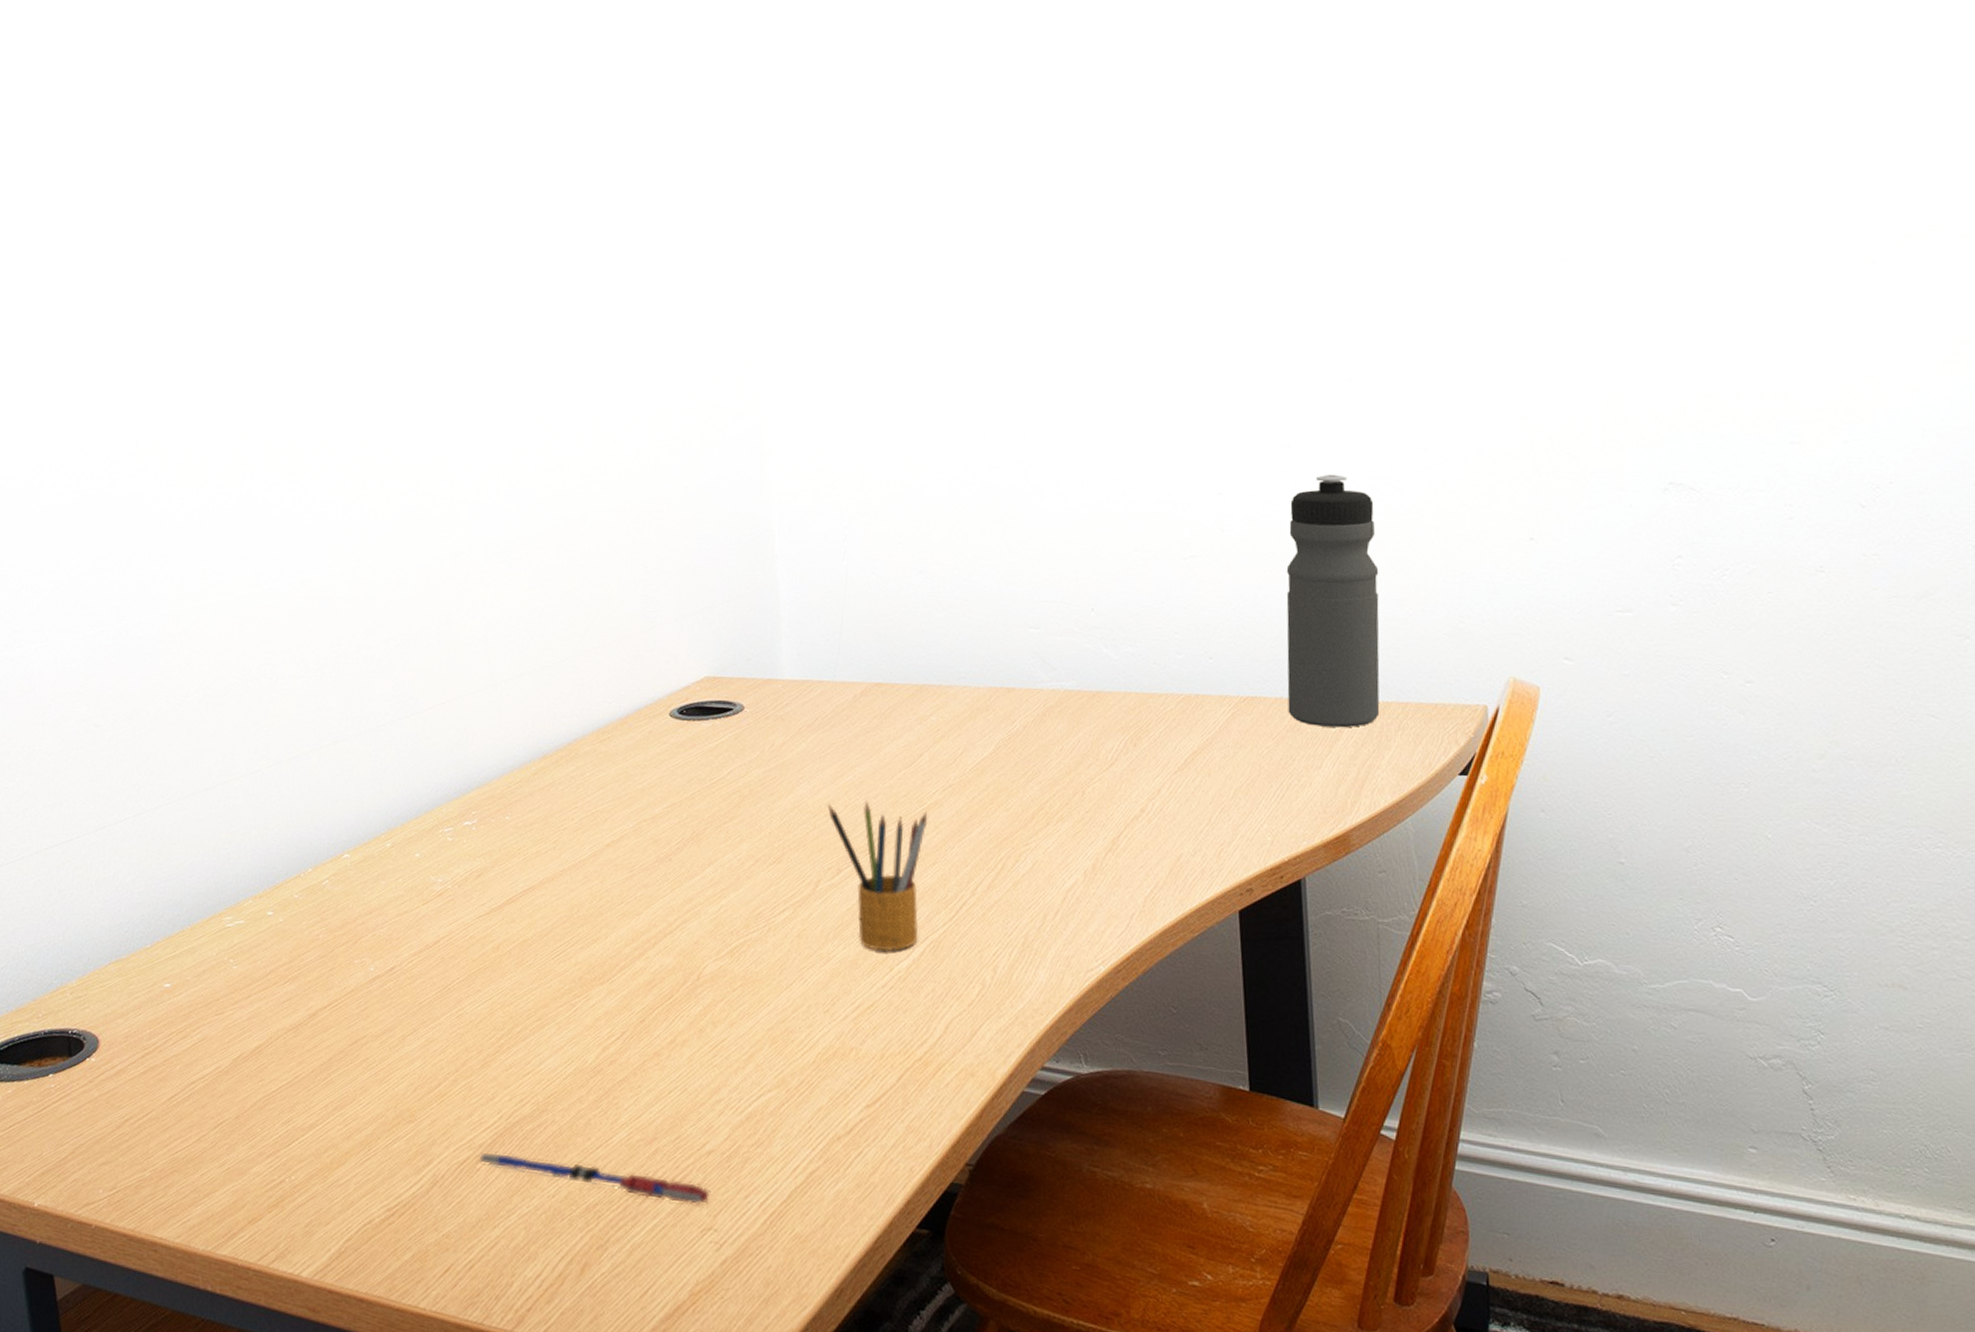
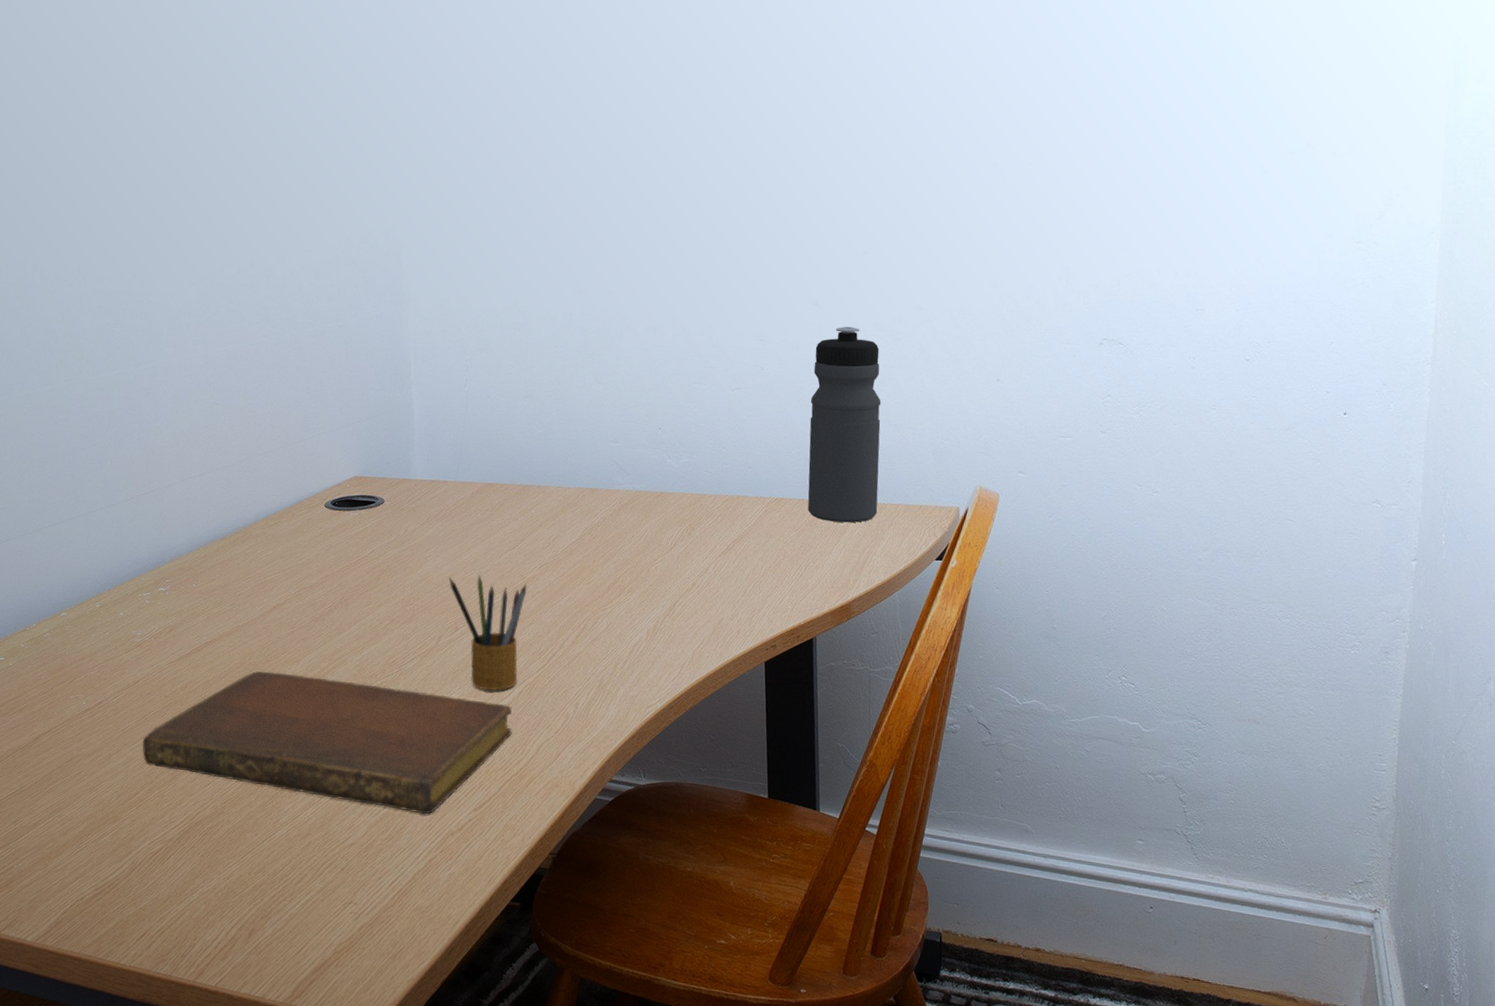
notebook: none [444,927,913,1113] -> present [142,671,512,814]
pen: present [478,1152,711,1205] -> none [169,844,352,885]

